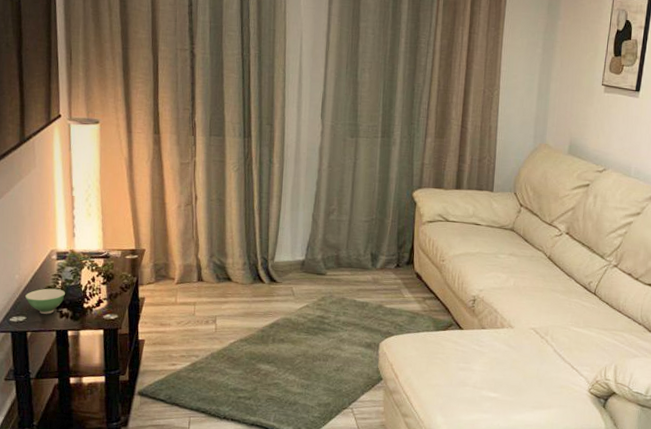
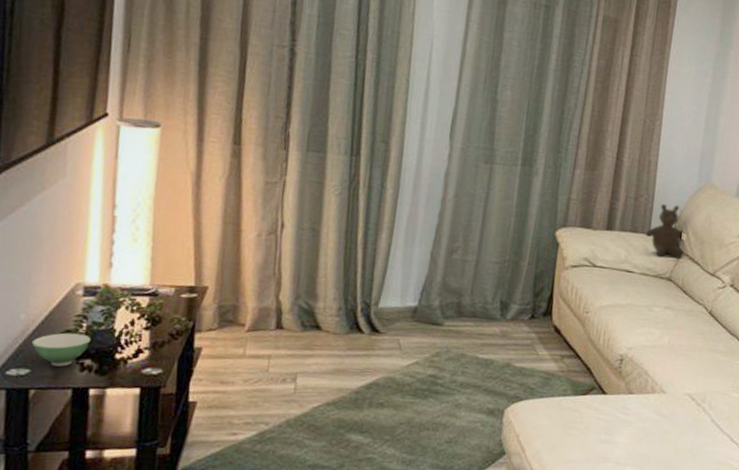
teddy bear: none [489,163,524,211] -> present [645,203,684,258]

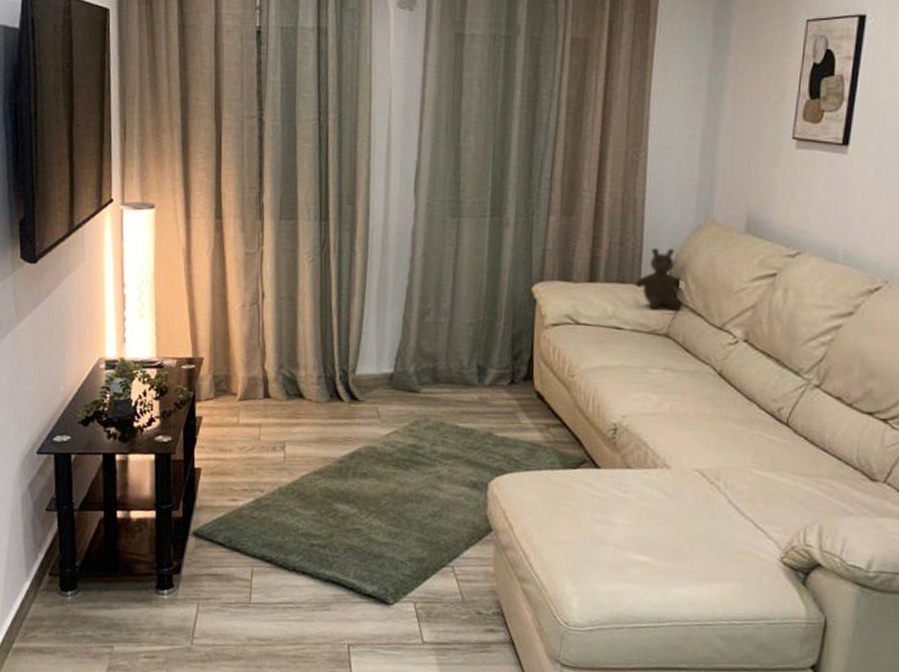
bowl: present [31,332,92,367] -> none [69,403,114,434]

